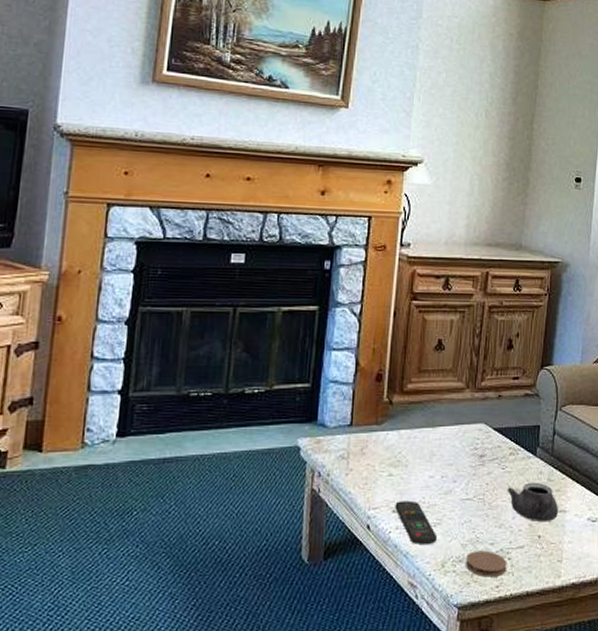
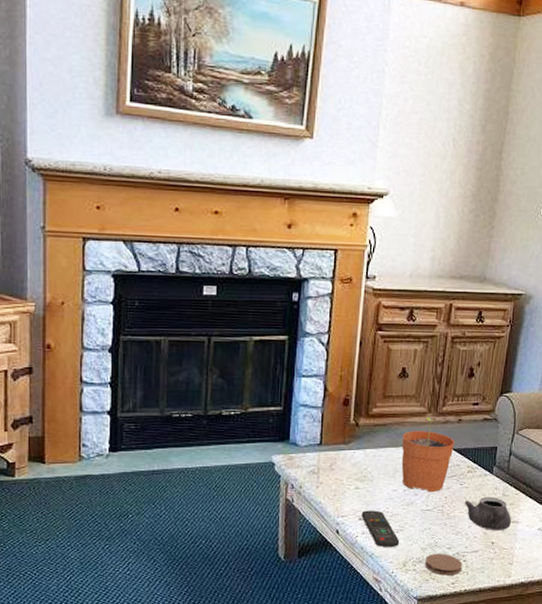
plant pot: none [438,393,495,478] -> present [401,417,455,492]

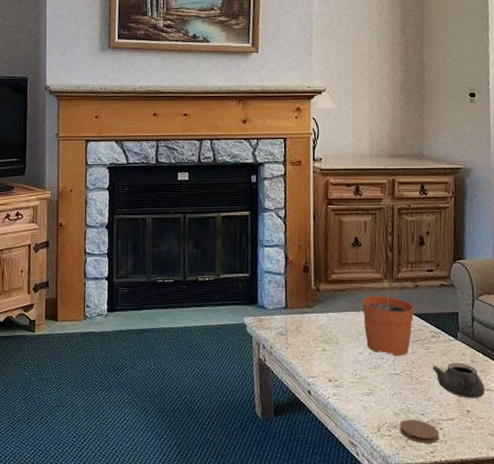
remote control: present [361,510,400,548] -> none [330,372,372,411]

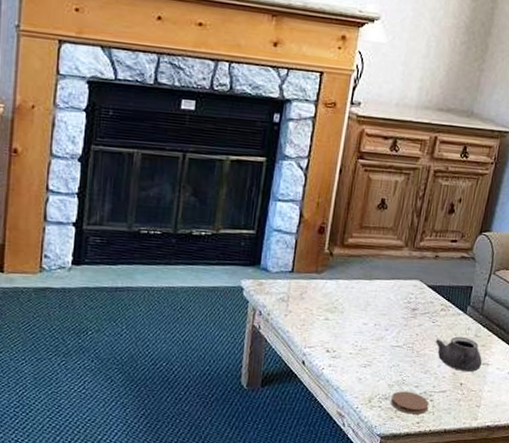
plant pot: present [362,282,415,356] -> none [373,250,430,328]

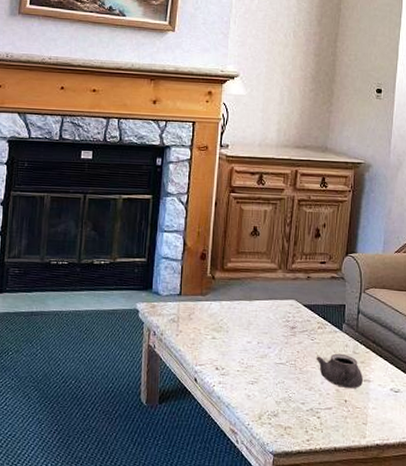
coaster: present [391,391,429,415] -> none [280,408,317,432]

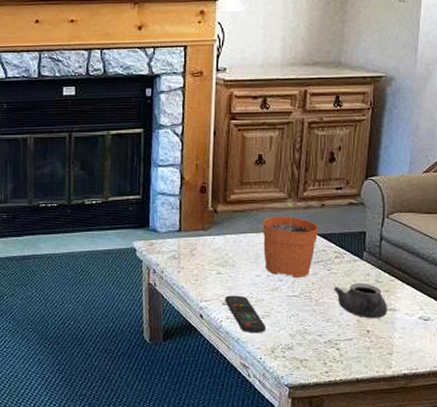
remote control: none [218,360,255,400] -> present [225,295,267,334]
plant pot: none [255,273,305,346] -> present [263,202,319,277]

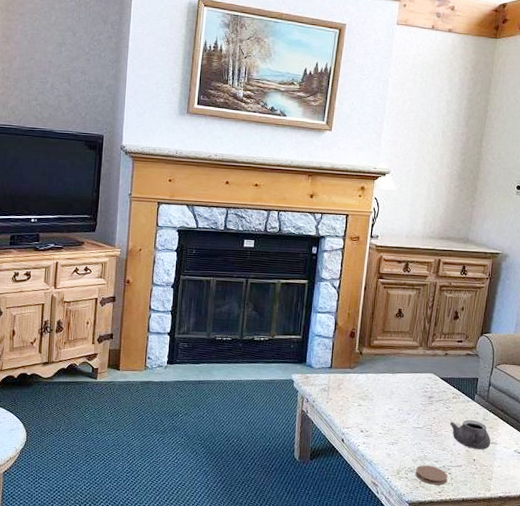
remote control: present [225,295,267,334] -> none [363,424,395,457]
plant pot: present [263,202,319,277] -> none [397,350,442,413]
coaster: none [295,340,336,364] -> present [416,465,448,485]

